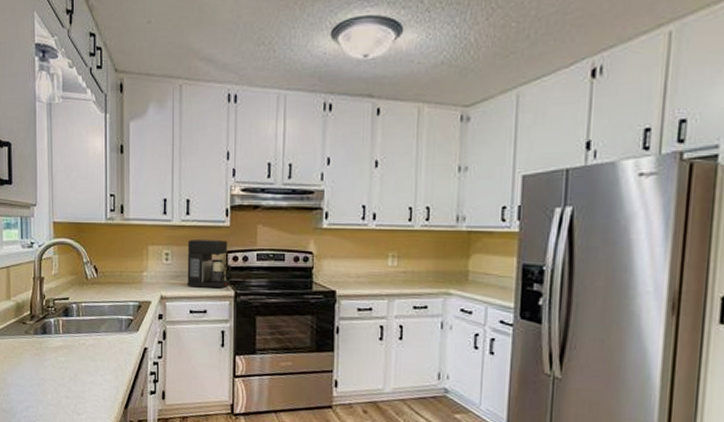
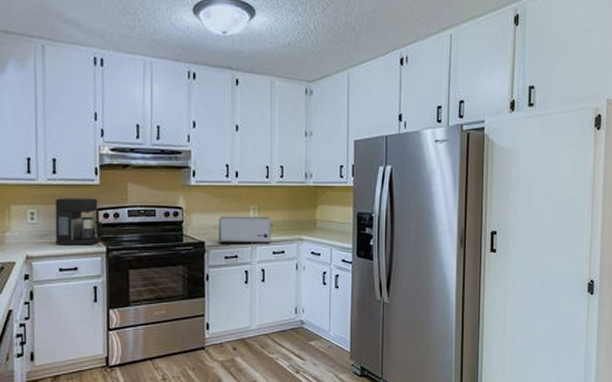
toaster: none [350,263,414,299] -> present [218,216,272,245]

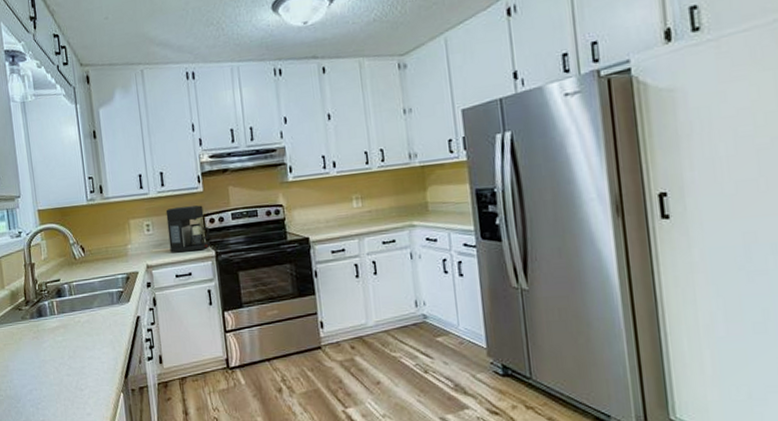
toaster: present [218,216,272,245] -> none [321,204,379,239]

